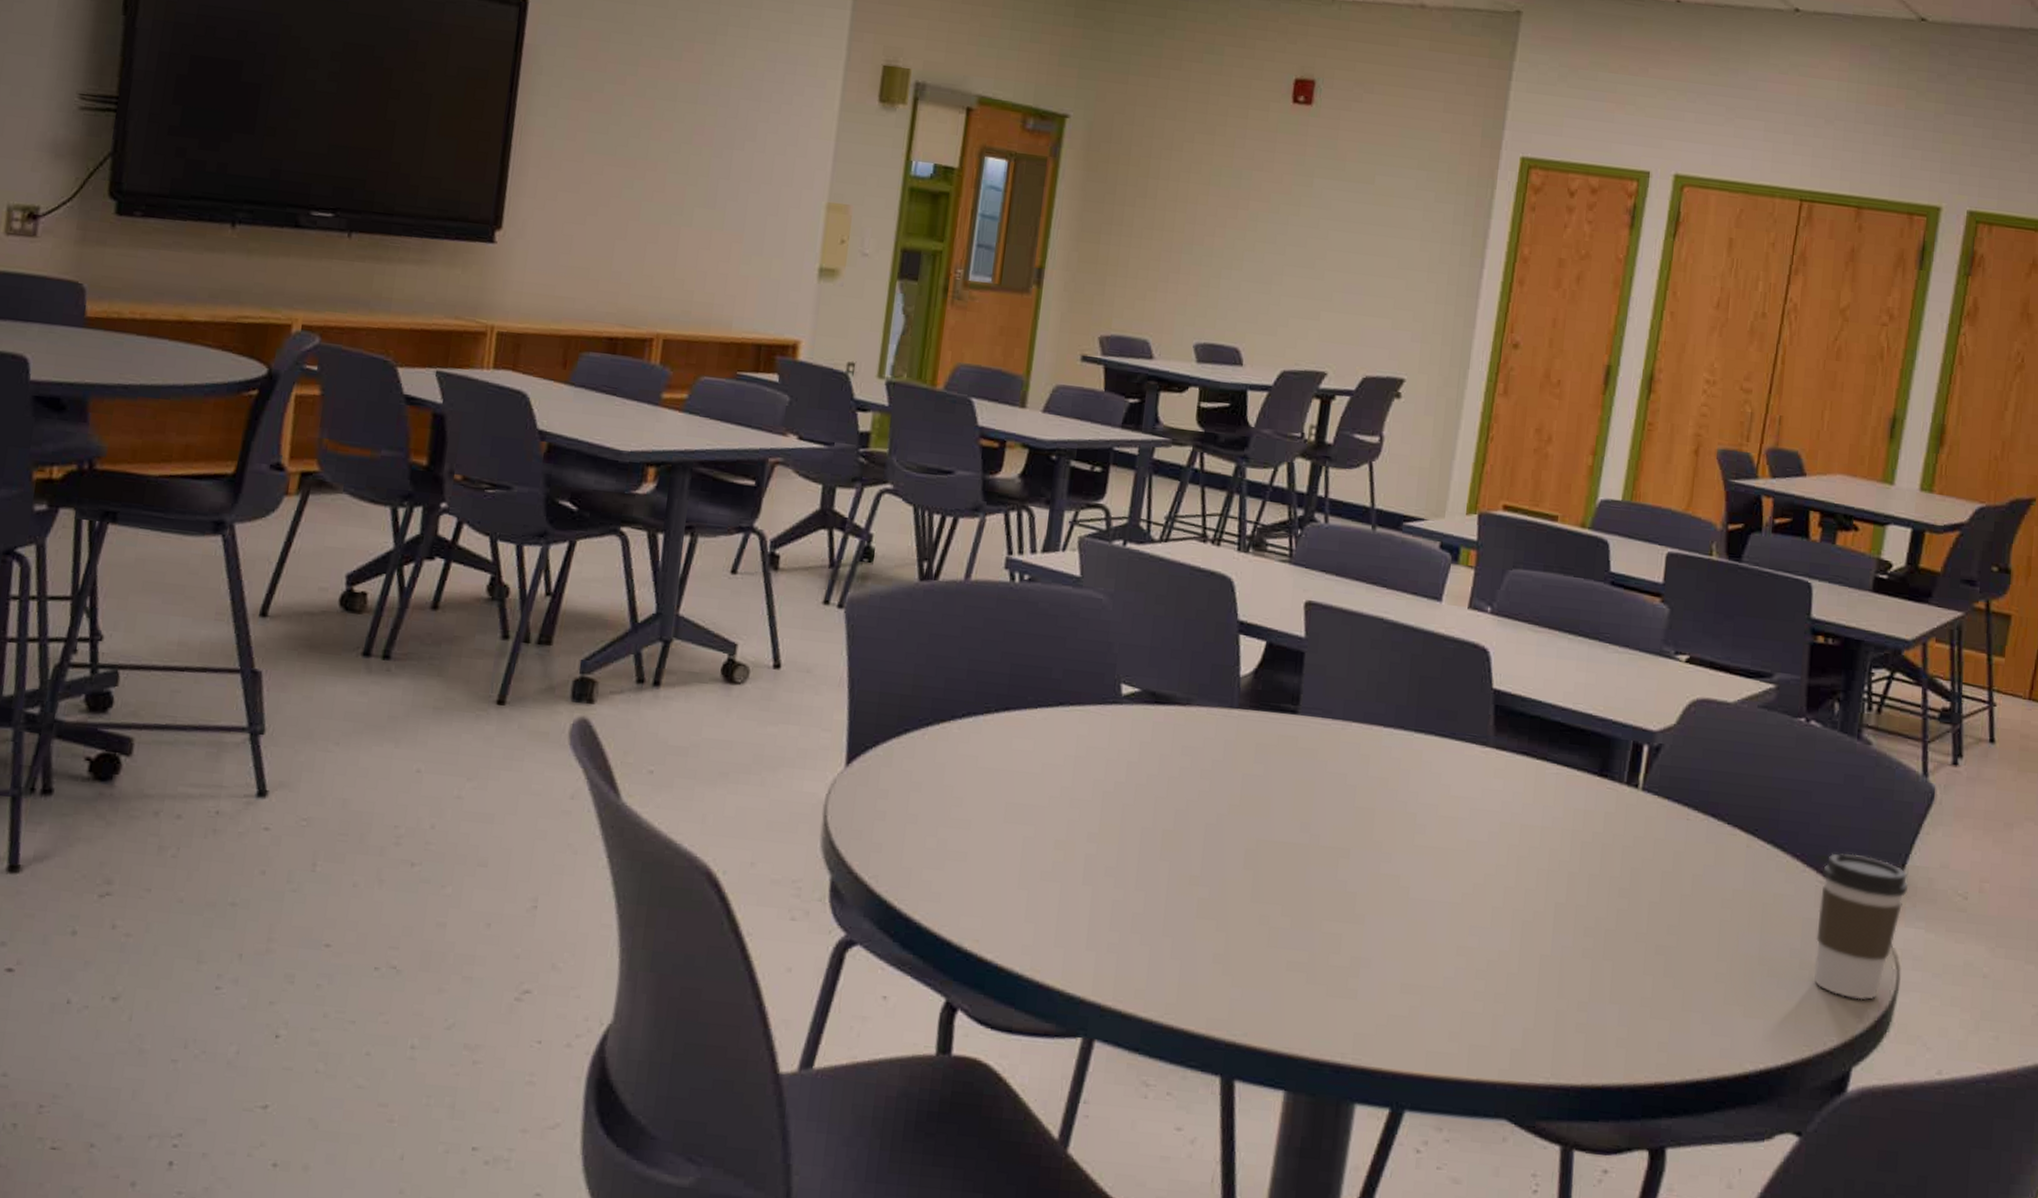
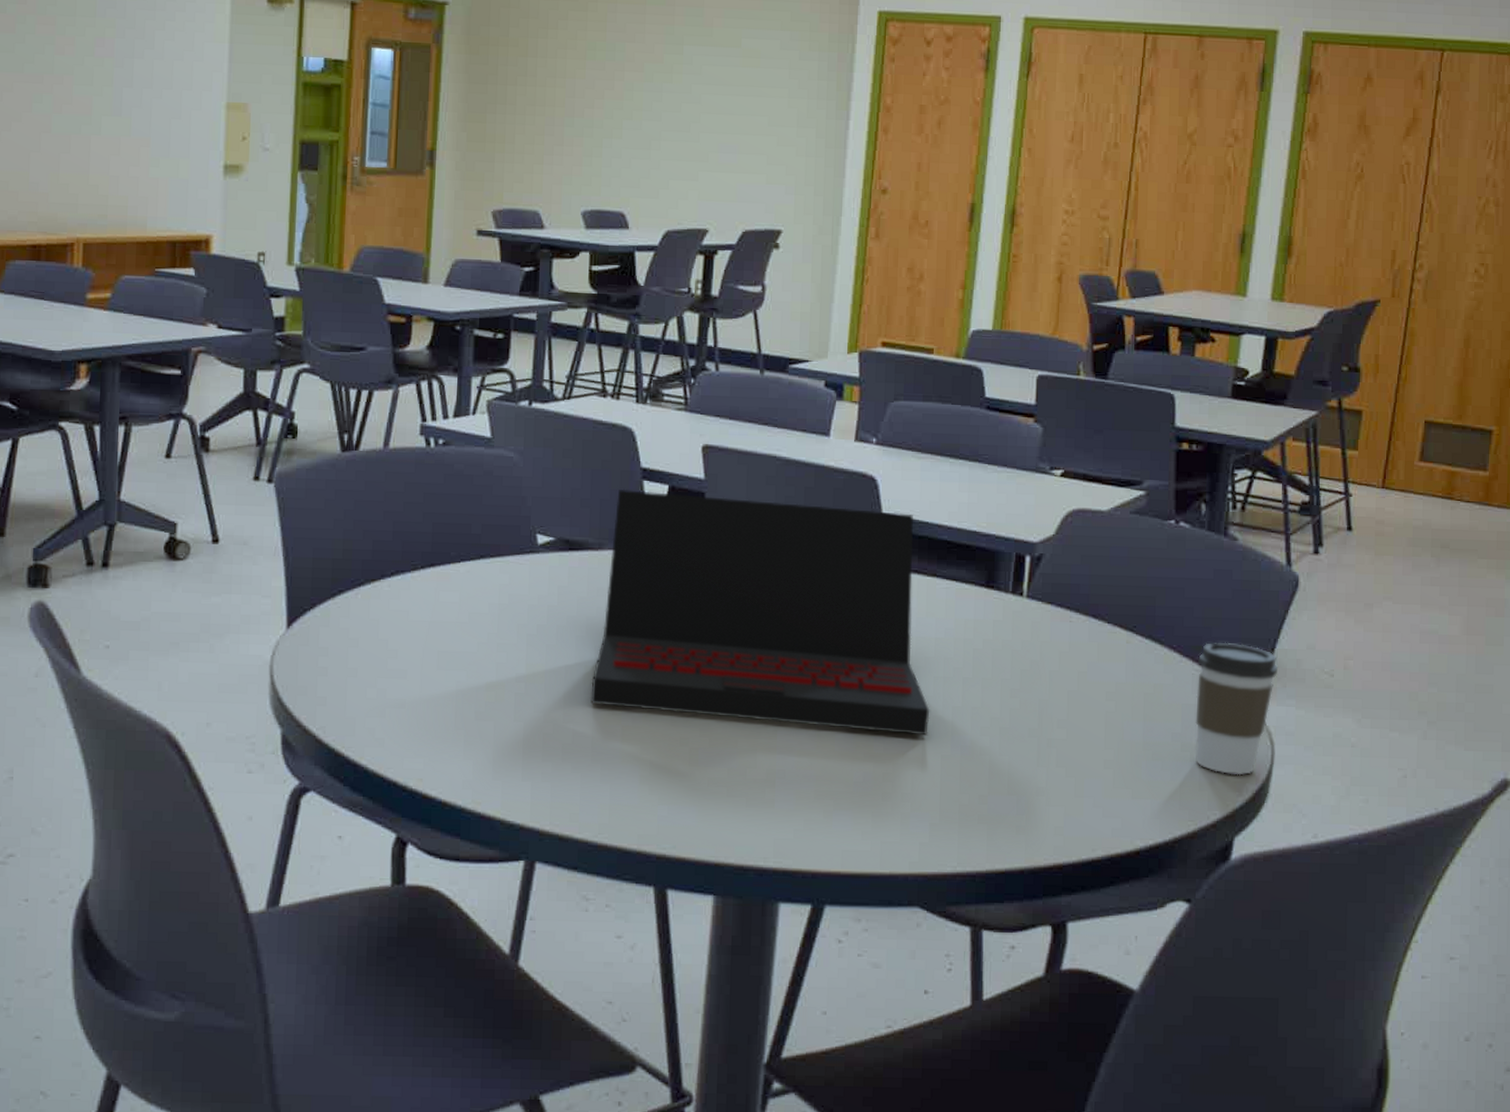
laptop: none [1166,642,1531,932] -> present [590,489,930,736]

